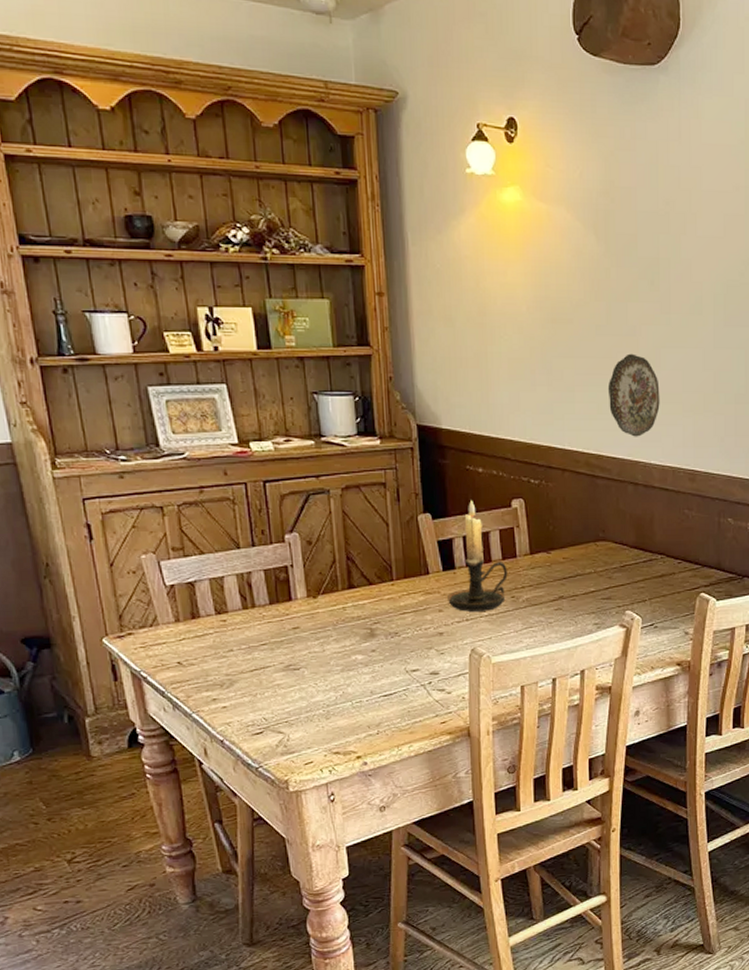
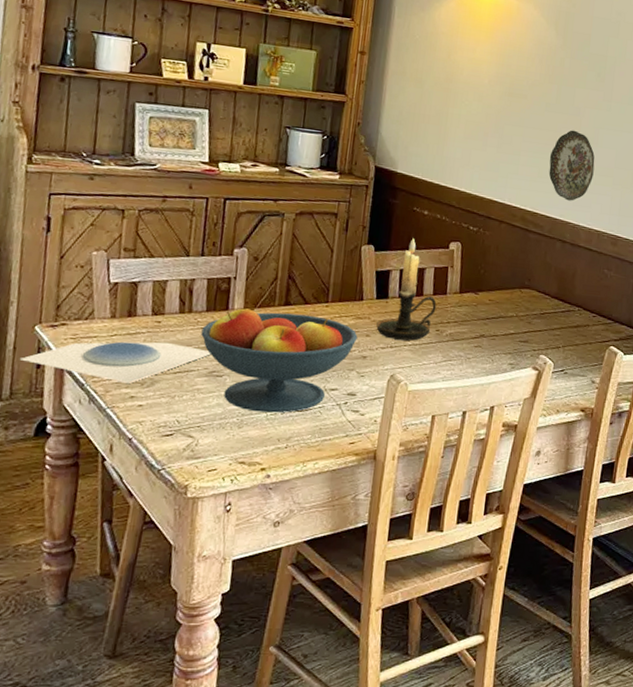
plate: none [96,640,284,686] -> present [20,341,211,383]
fruit bowl: none [269,596,430,701] -> present [201,308,358,413]

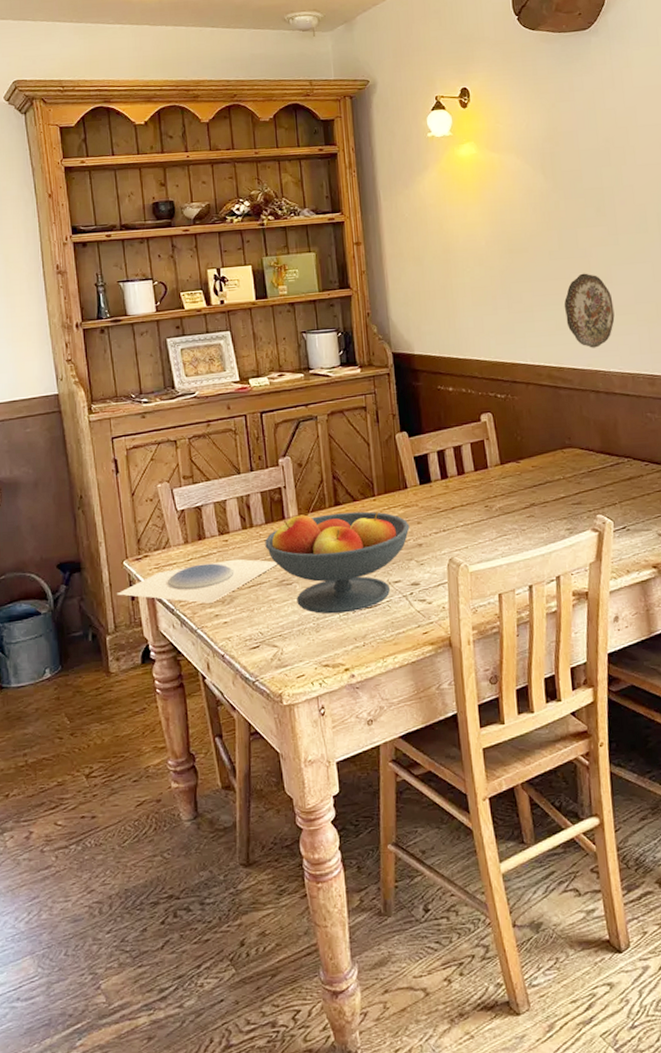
candle holder: present [376,238,437,341] -> none [425,417,480,523]

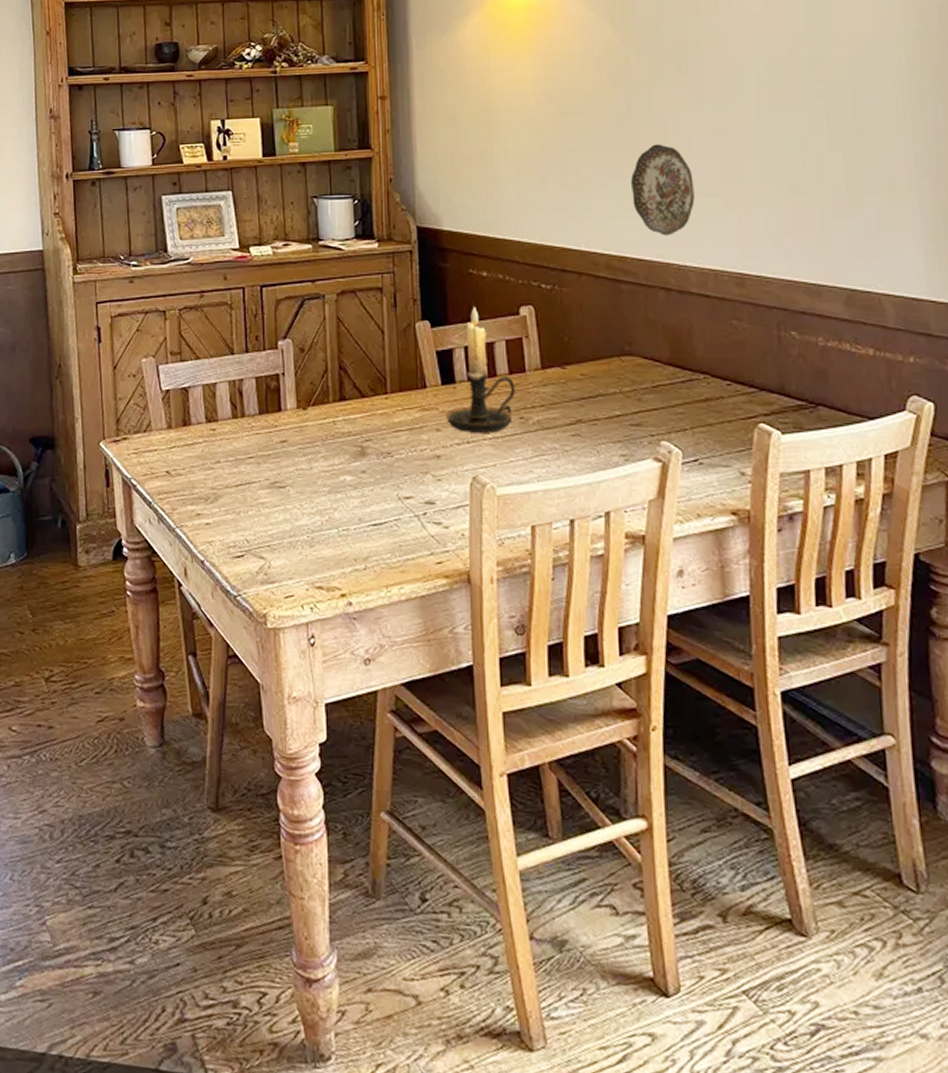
plate: present [117,559,278,603] -> none [91,451,270,499]
fruit bowl: present [265,511,410,614] -> none [257,408,427,528]
candle holder: none [425,417,480,523] -> present [446,307,515,433]

